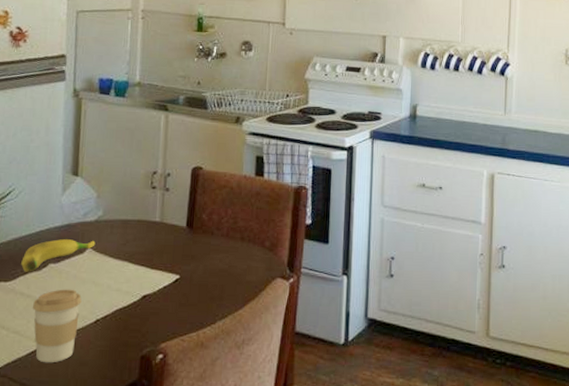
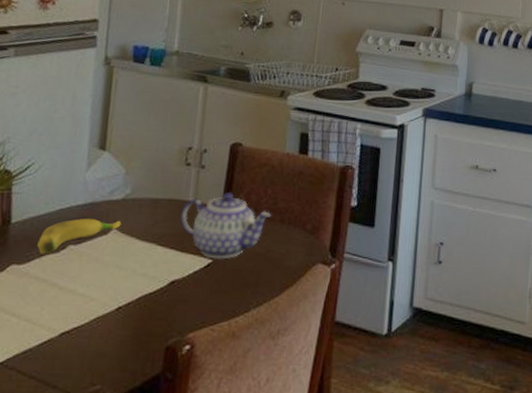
coffee cup: present [32,289,82,363] -> none [47,273,103,355]
teapot: none [148,212,232,275] -> present [179,191,272,259]

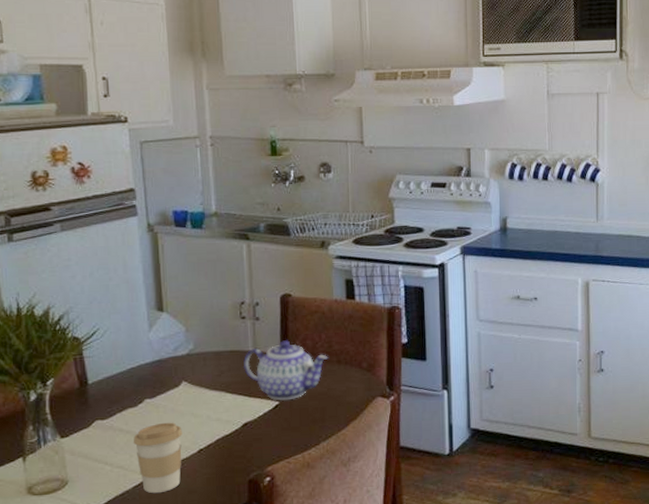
banana: present [37,218,122,254] -> none [116,373,190,409]
coffee cup: none [47,273,103,355] -> present [133,422,182,494]

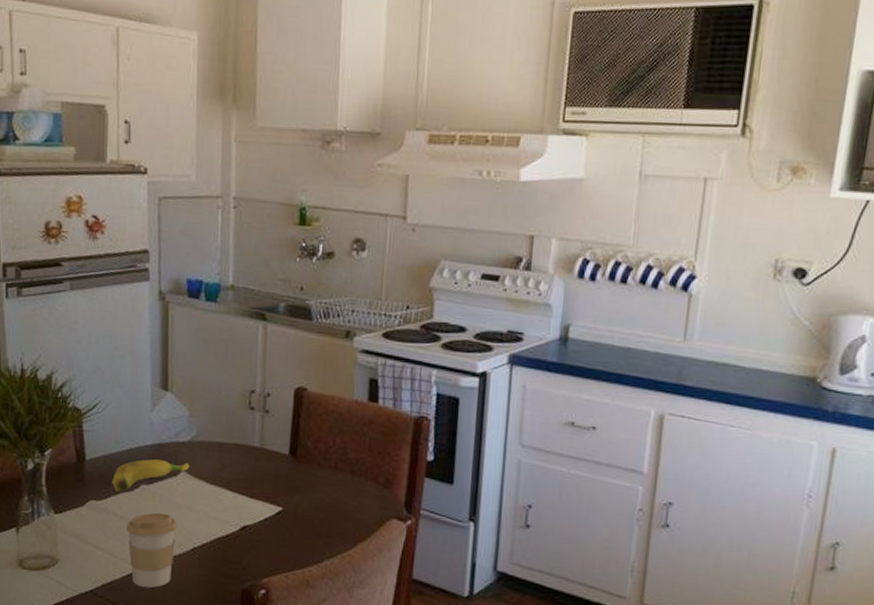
banana: none [116,373,190,409] -> present [112,459,190,492]
teapot: present [243,339,328,401] -> none [247,439,342,508]

